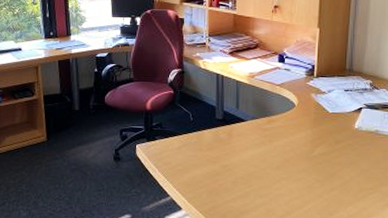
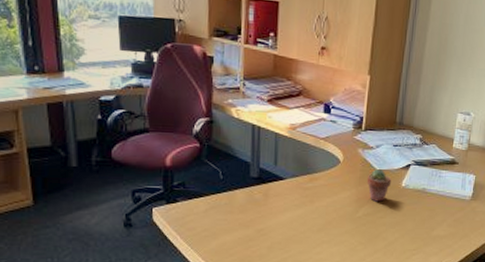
potted succulent: none [320,111,345,142] -> present [366,168,392,202]

